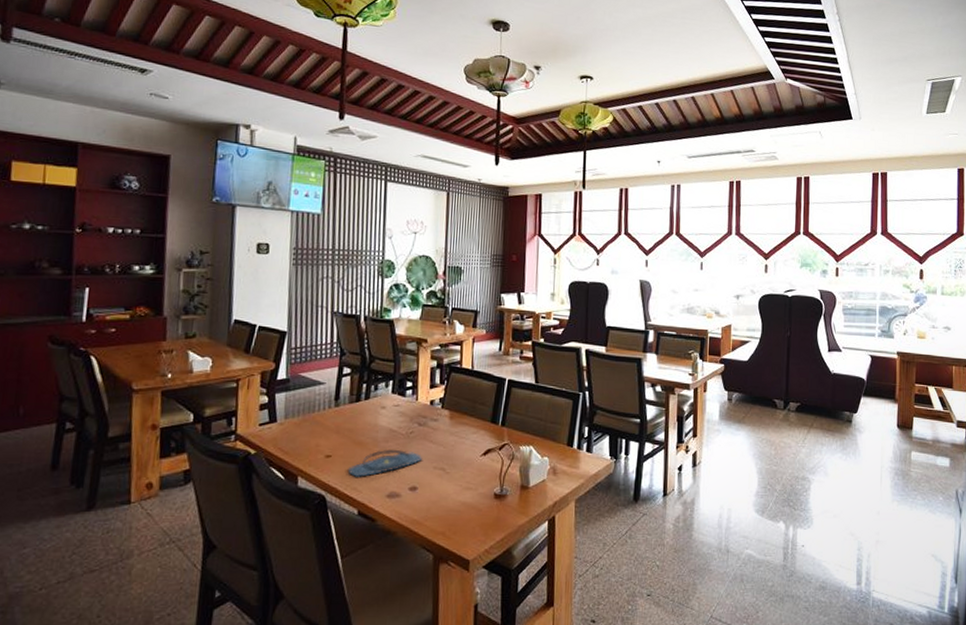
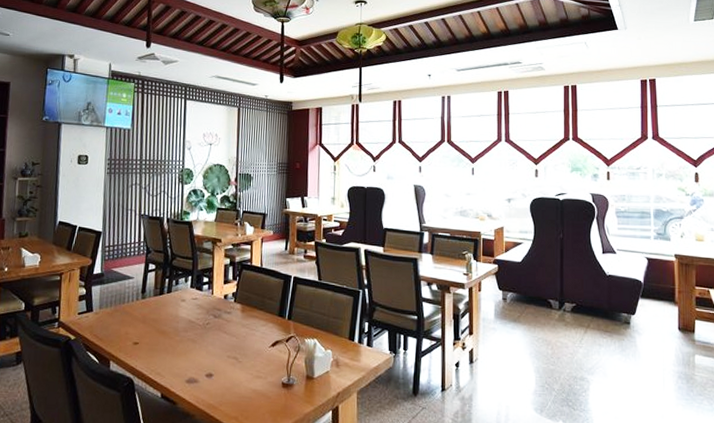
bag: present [348,449,422,477] -> none [152,338,217,363]

